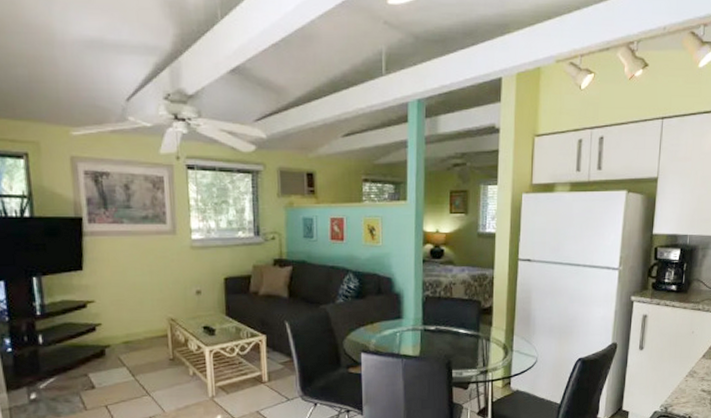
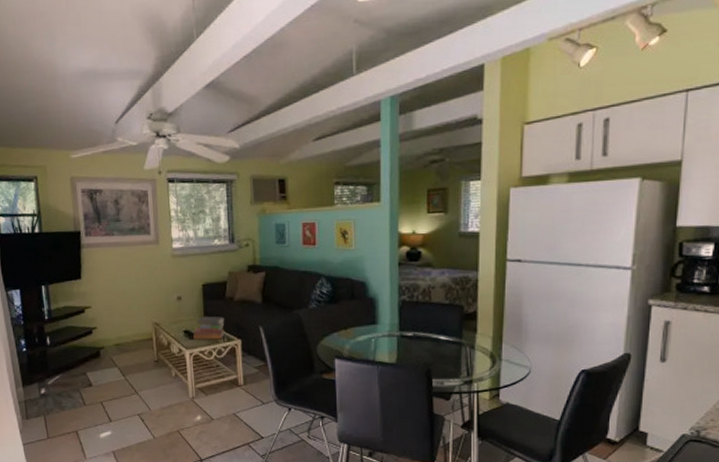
books: none [214,311,248,336] -> present [193,316,225,340]

